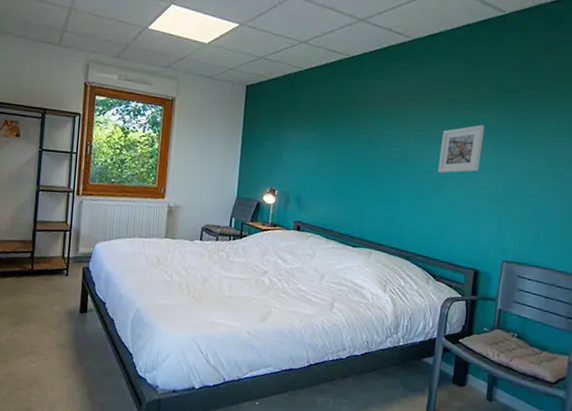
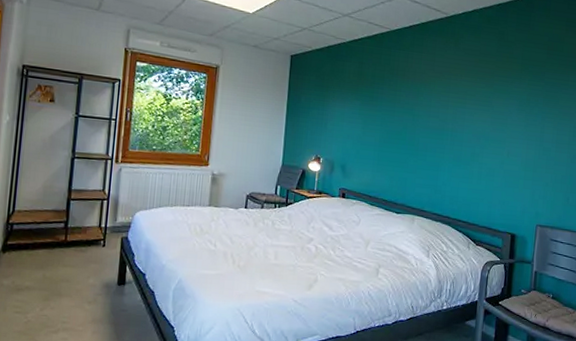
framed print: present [438,124,485,173] -> none [475,97,517,142]

